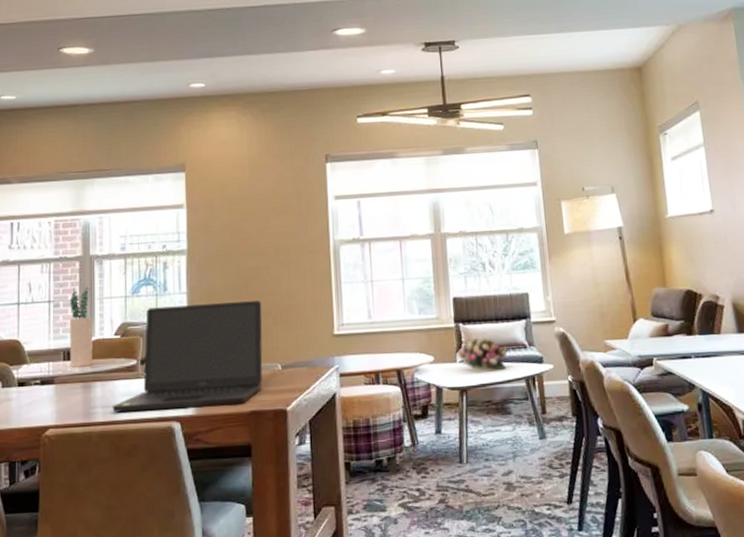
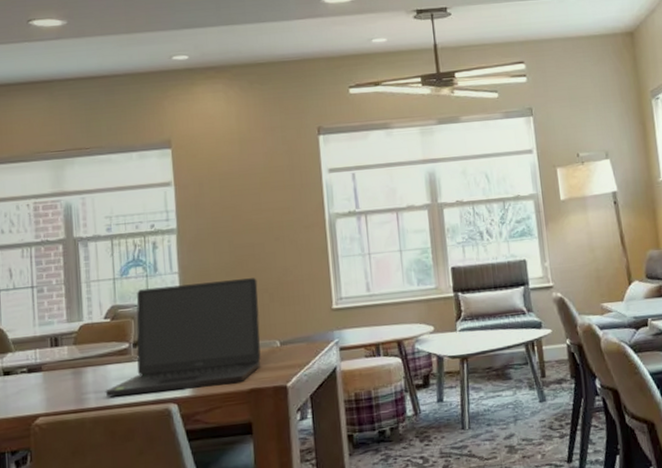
vase: present [69,287,93,369] -> none [54,270,82,355]
flower arrangement: present [456,336,508,370] -> none [456,305,507,337]

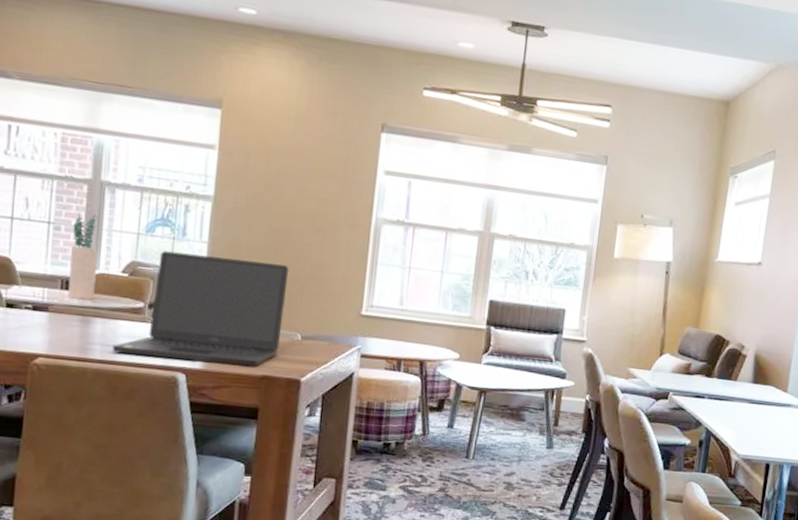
vase: none [54,270,82,355] -> present [68,213,98,301]

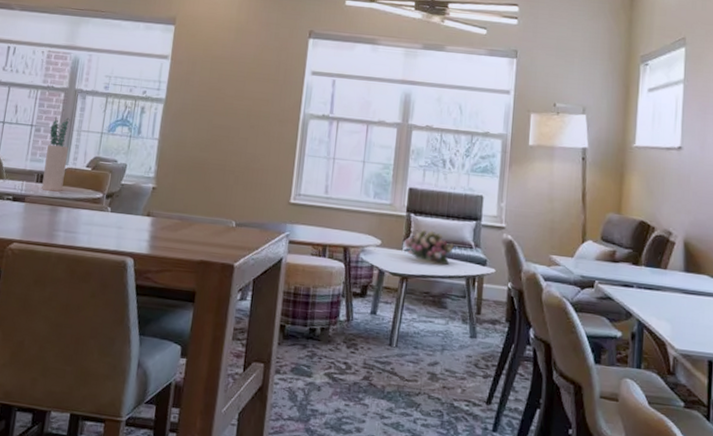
laptop: present [112,251,289,366] -> none [73,147,227,252]
flower arrangement: none [482,342,534,378] -> present [403,228,454,265]

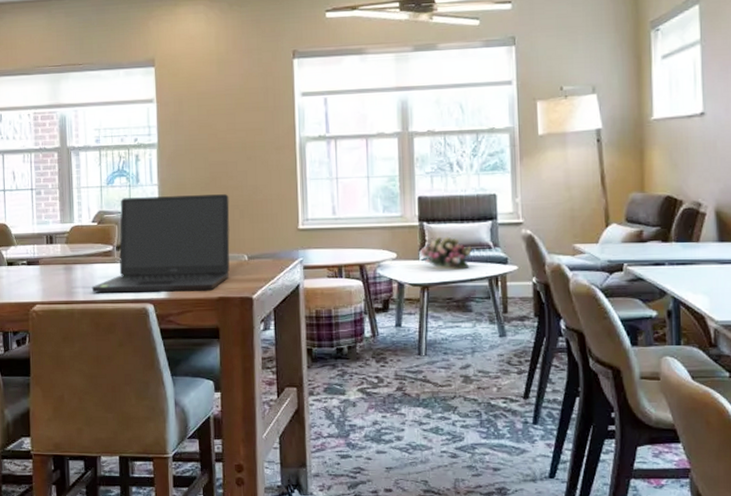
vase: present [42,116,70,192] -> none [50,177,73,252]
laptop: none [73,147,227,252] -> present [91,194,230,293]

